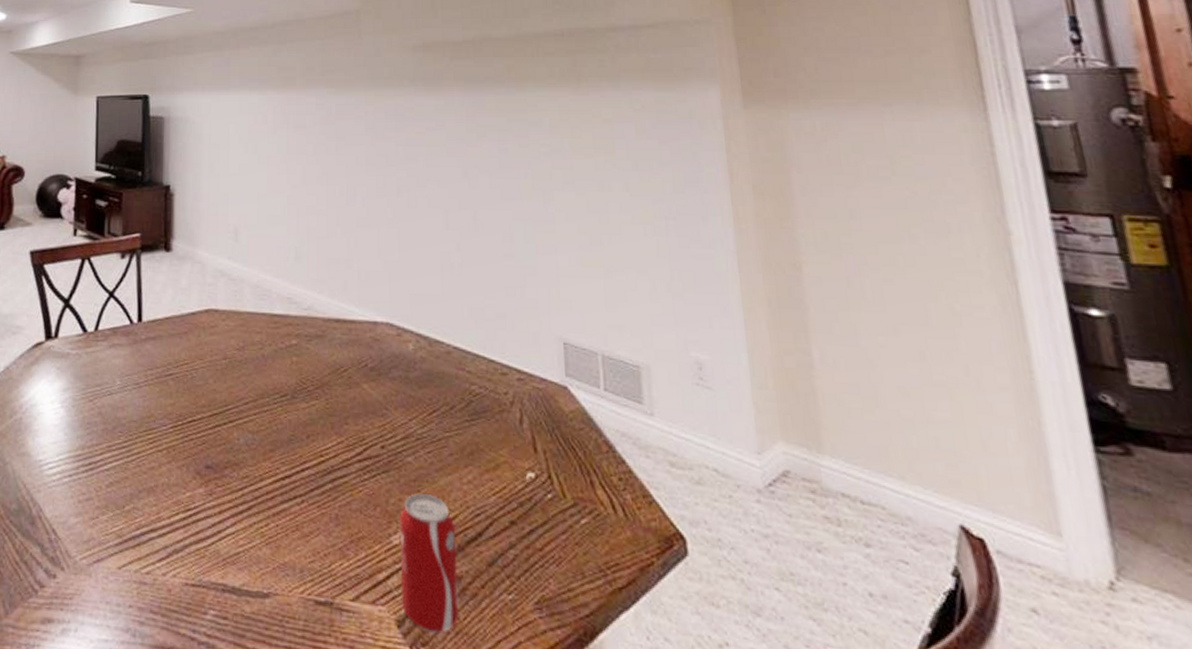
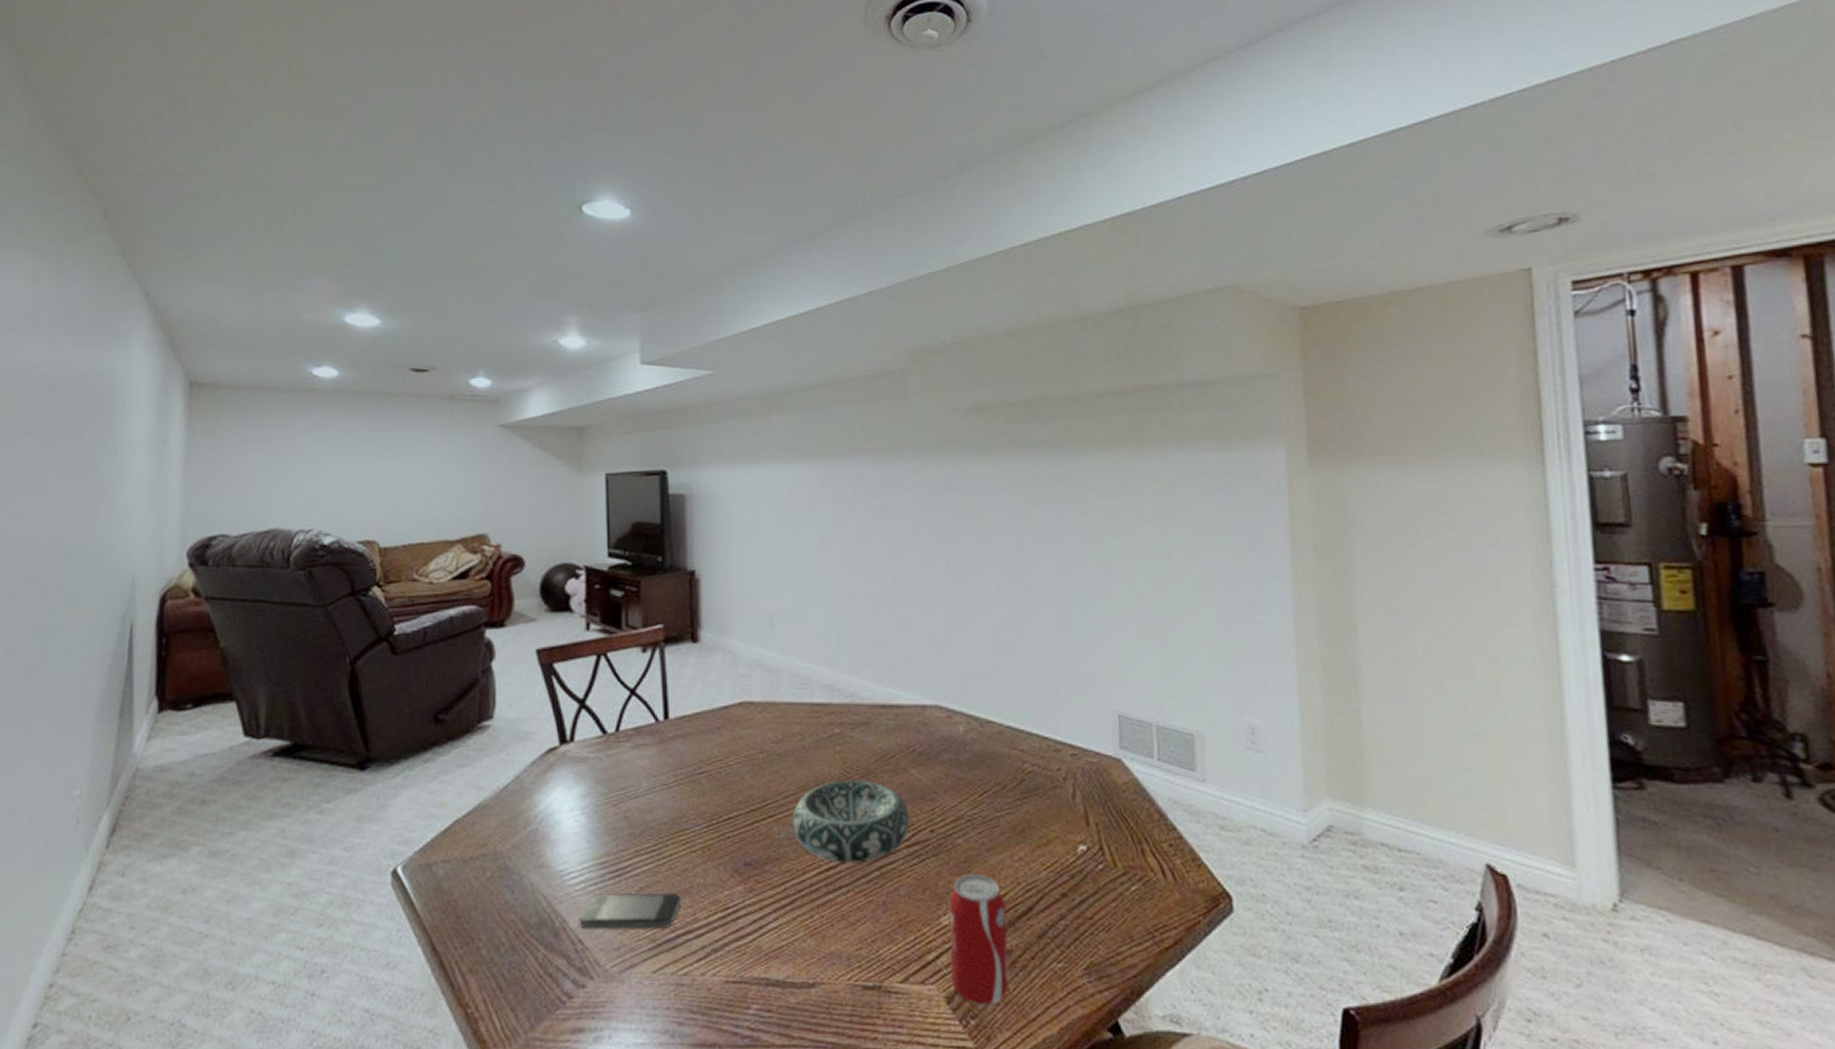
smartphone: none [53,485,147,525] -> present [579,892,682,929]
decorative bowl: none [251,389,362,475] -> present [792,779,910,865]

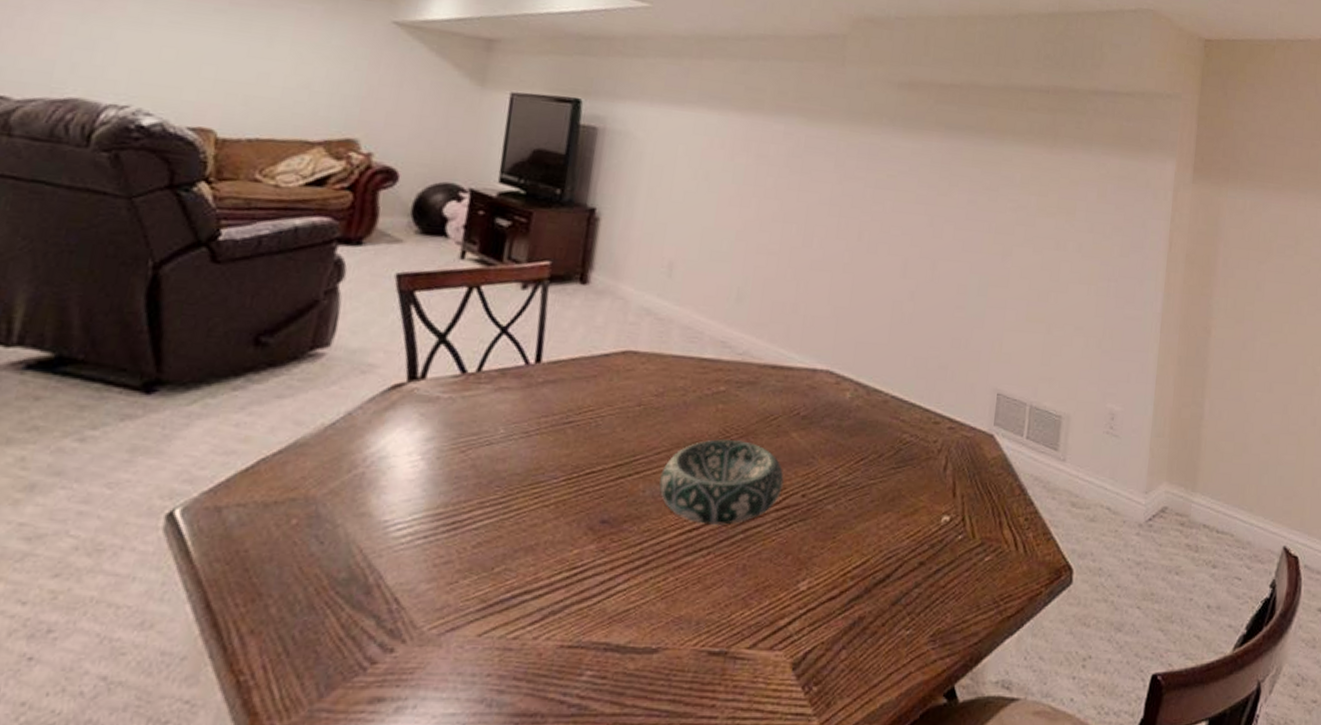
smartphone: present [579,892,682,929] -> none [397,548,524,588]
beverage can: present [950,874,1009,1006] -> none [800,540,865,672]

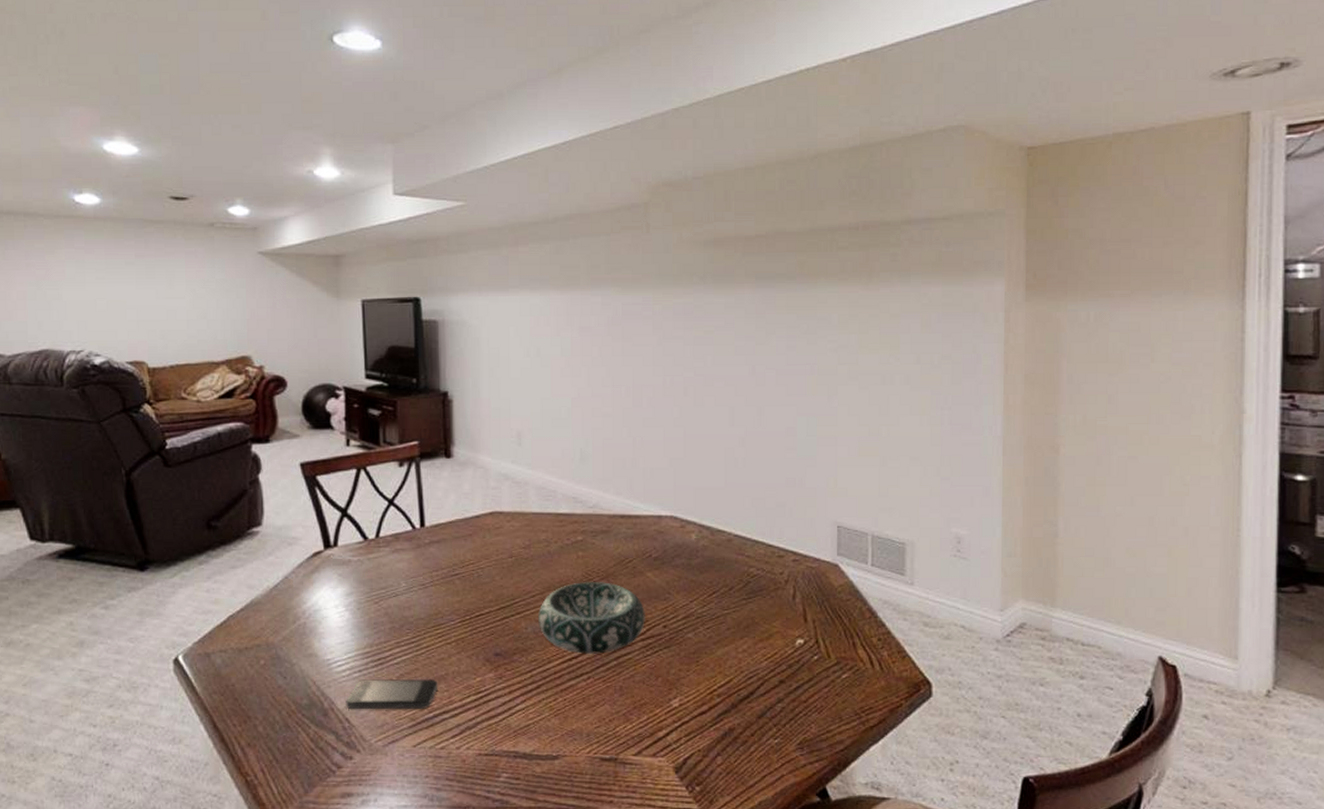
smartphone: none [397,548,524,588] -> present [346,678,438,710]

